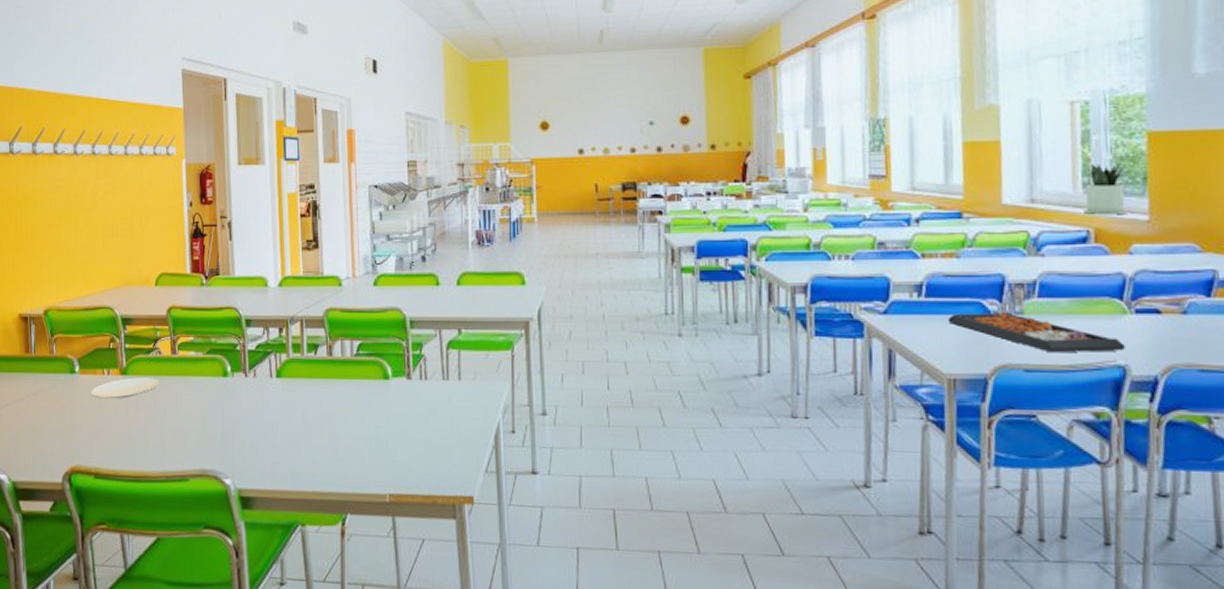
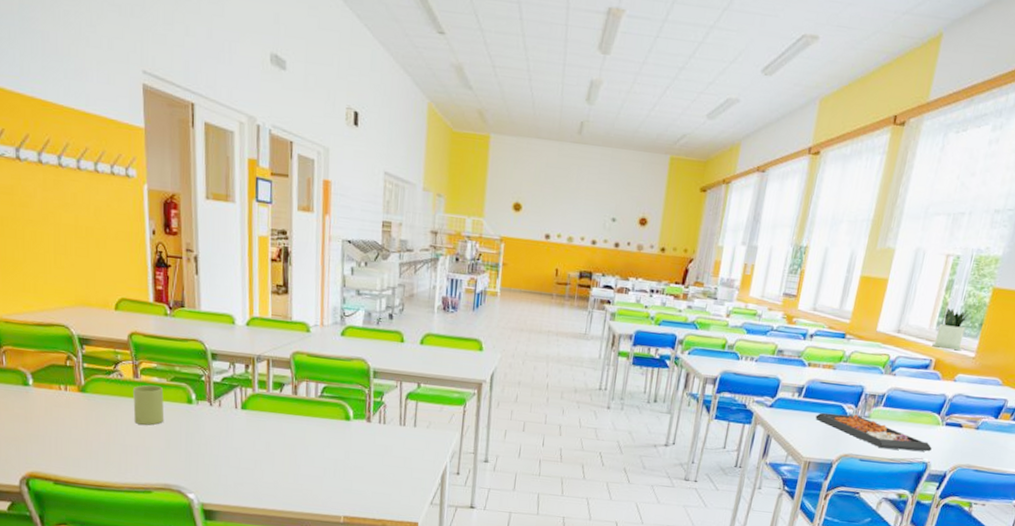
plate: present [91,377,160,399] -> none [47,395,122,414]
cup: none [171,360,201,404] -> present [133,384,165,425]

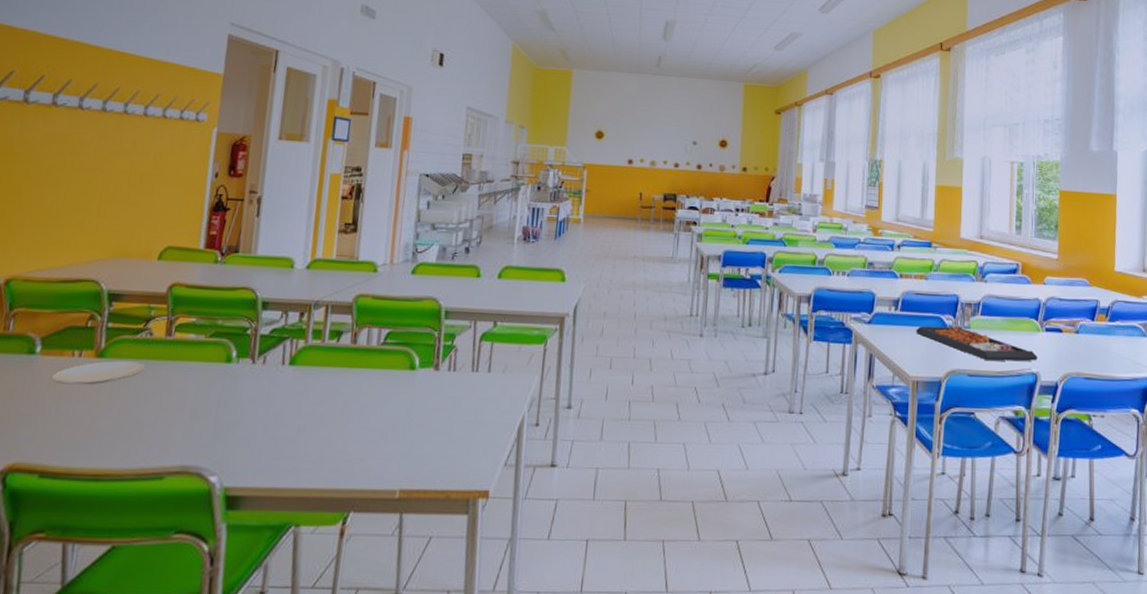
plate: none [47,395,122,414] -> present [52,360,146,385]
cup: present [133,384,165,425] -> none [157,343,199,392]
planter: present [932,308,968,351] -> none [1015,212,1044,254]

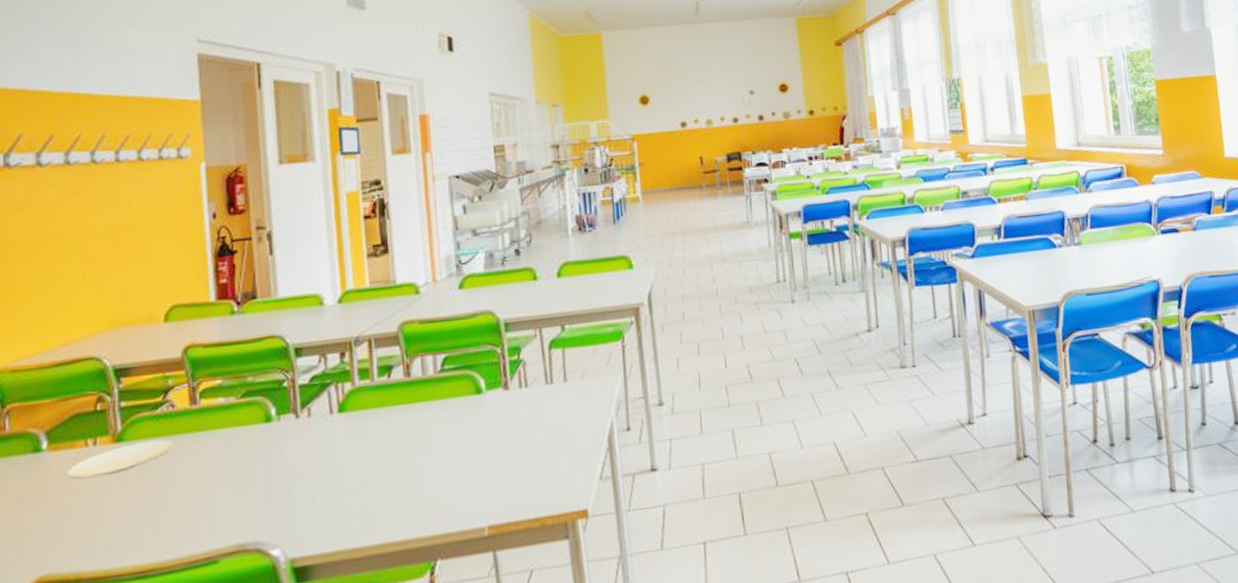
food tray: present [916,325,1037,362] -> none [1023,243,1157,277]

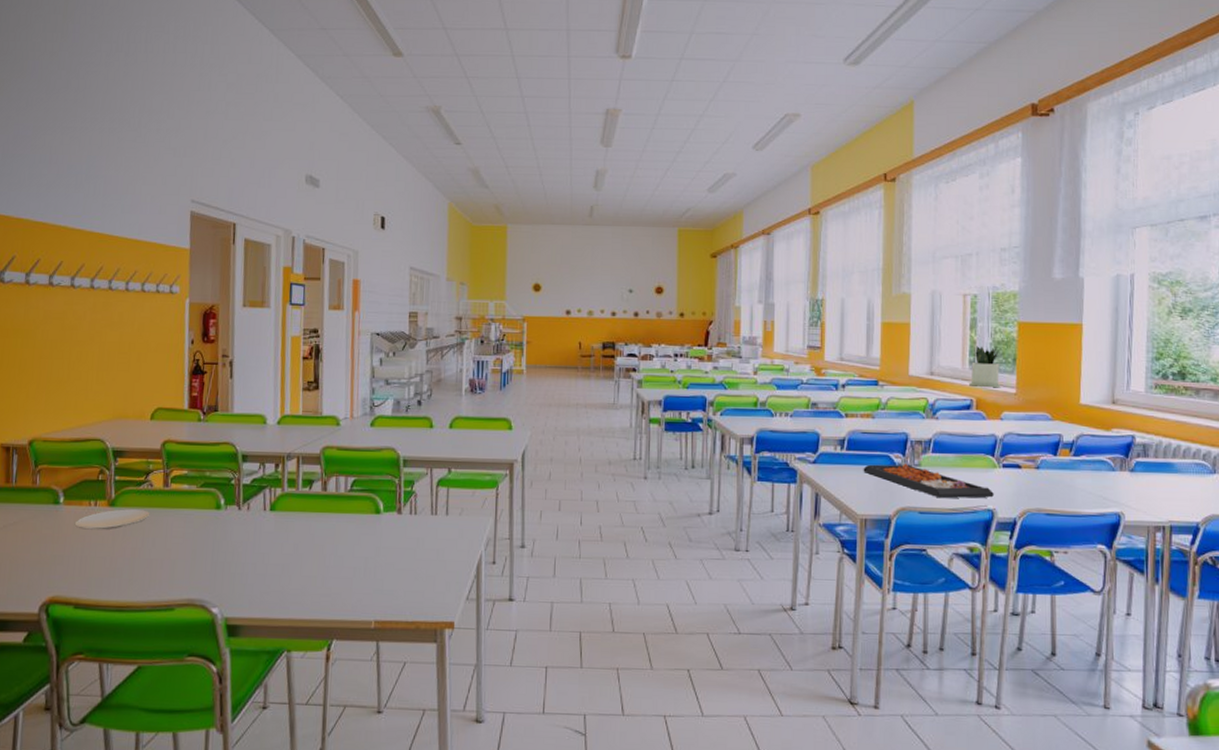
food tray: none [1023,243,1157,277] -> present [863,463,994,499]
planter: none [1116,108,1148,153] -> present [969,346,1001,388]

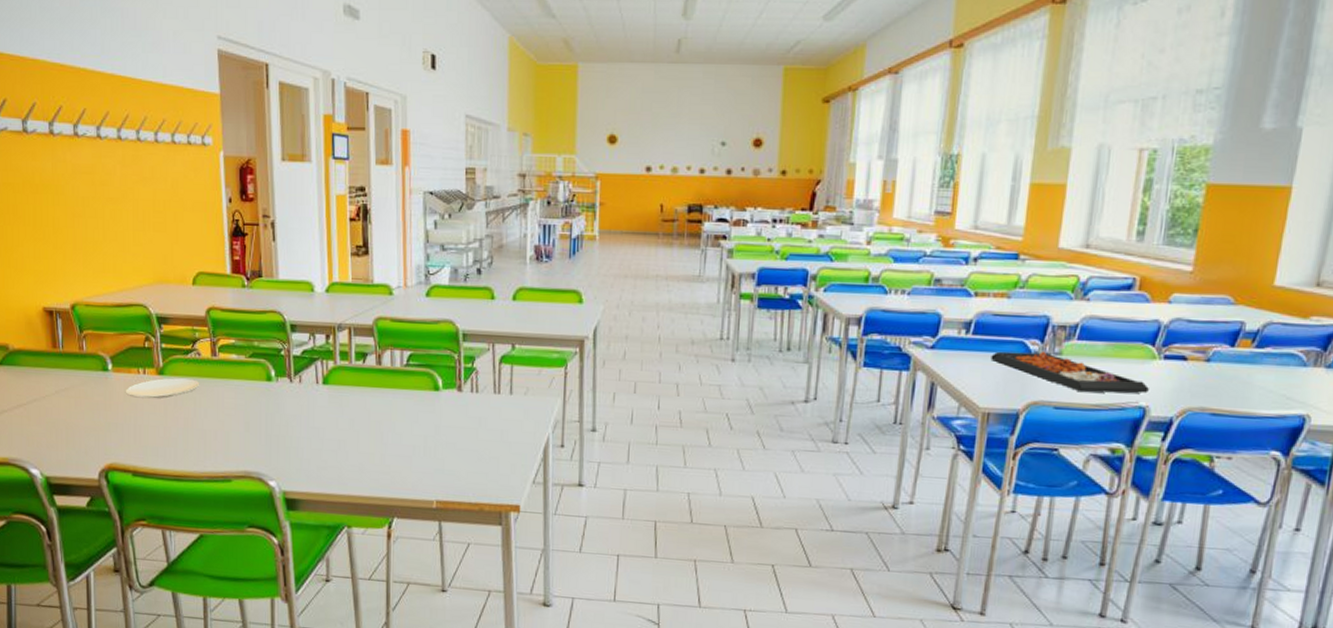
planter: present [969,346,1001,388] -> none [1134,213,1177,265]

